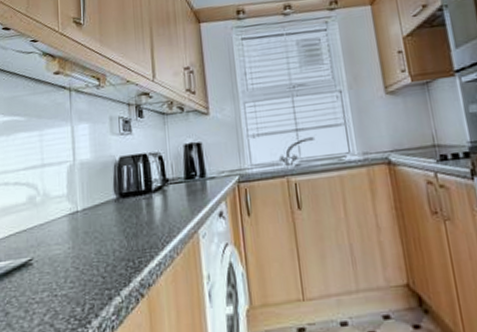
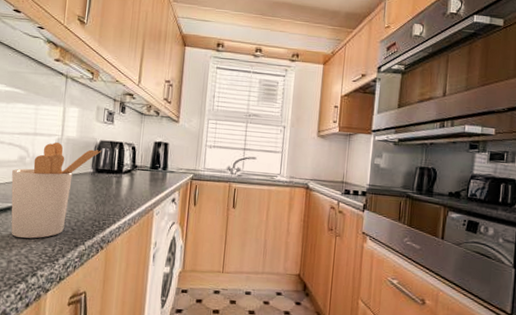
utensil holder: none [22,169,123,301] -> present [11,142,101,239]

